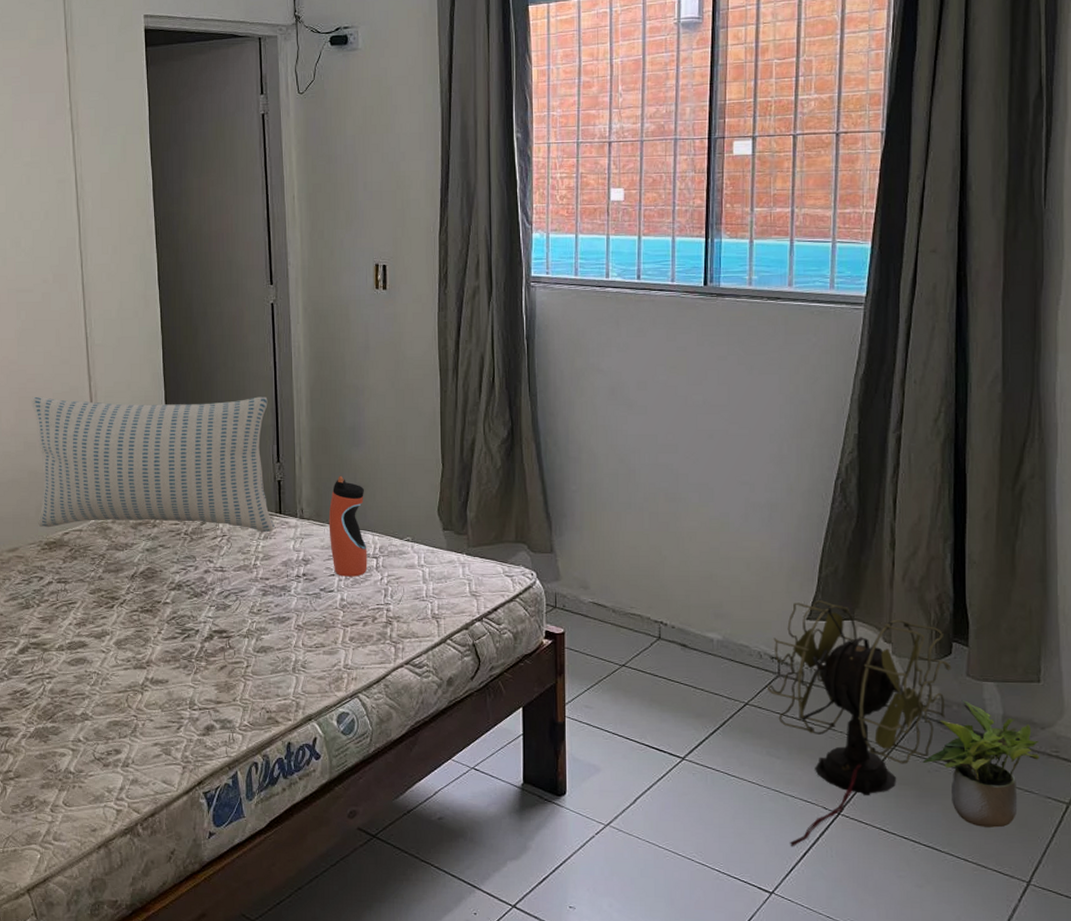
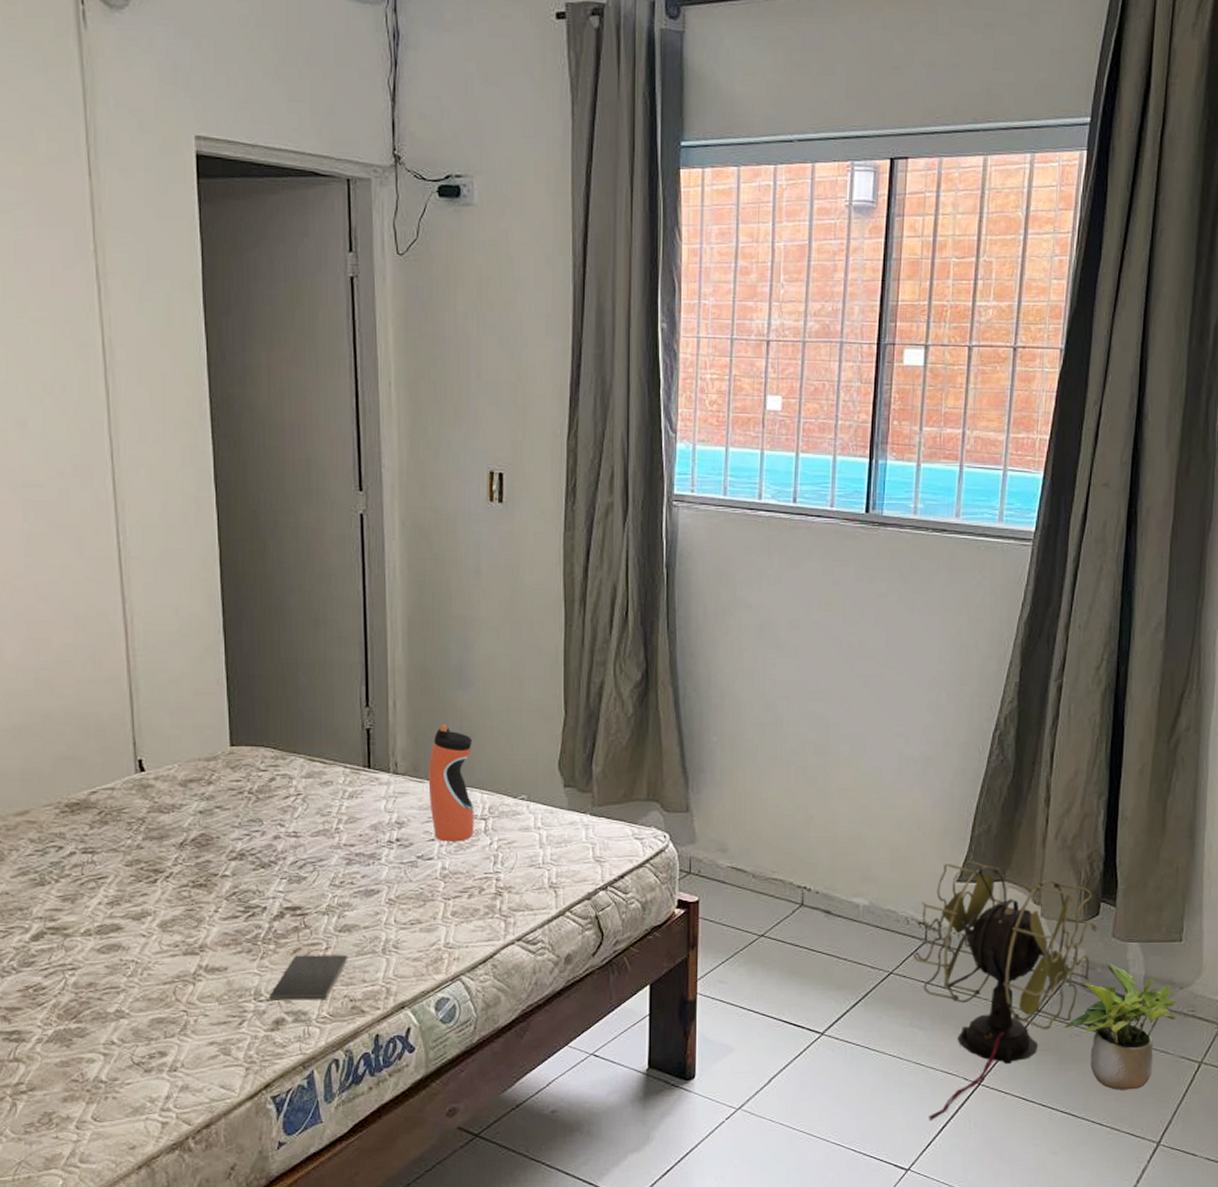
pillow: present [31,396,275,532] -> none [44,621,362,790]
smartphone: none [201,671,265,711] -> present [269,955,348,1000]

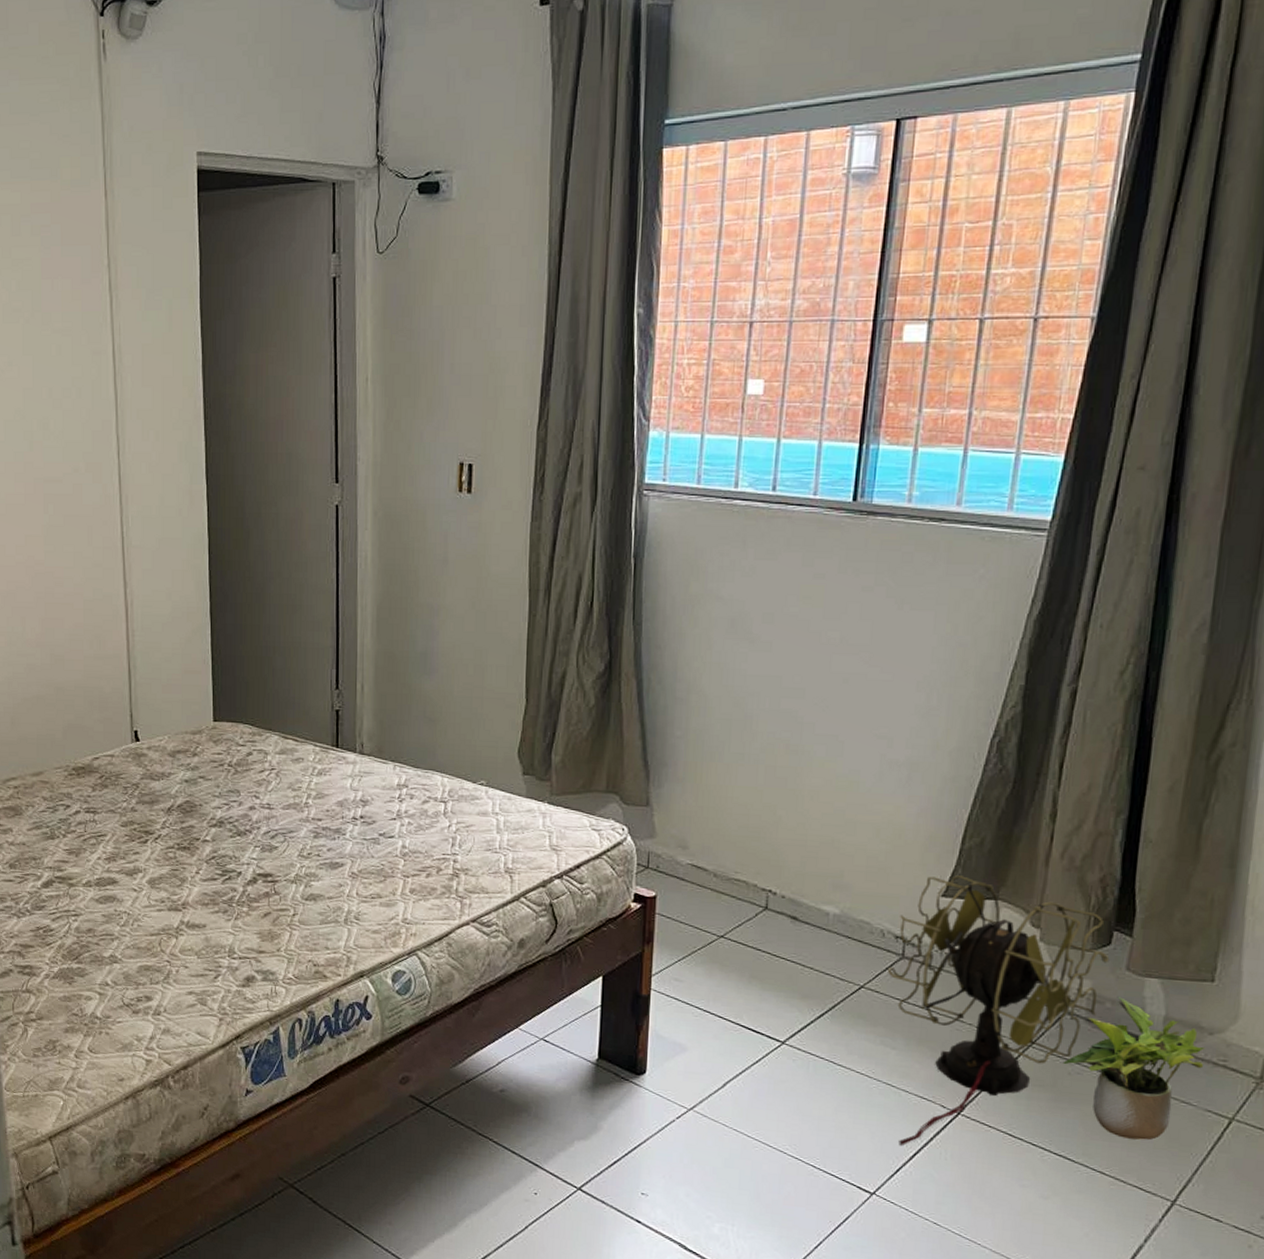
smartphone: present [269,955,348,1000] -> none [242,918,313,963]
water bottle: present [428,723,474,842] -> none [392,707,435,822]

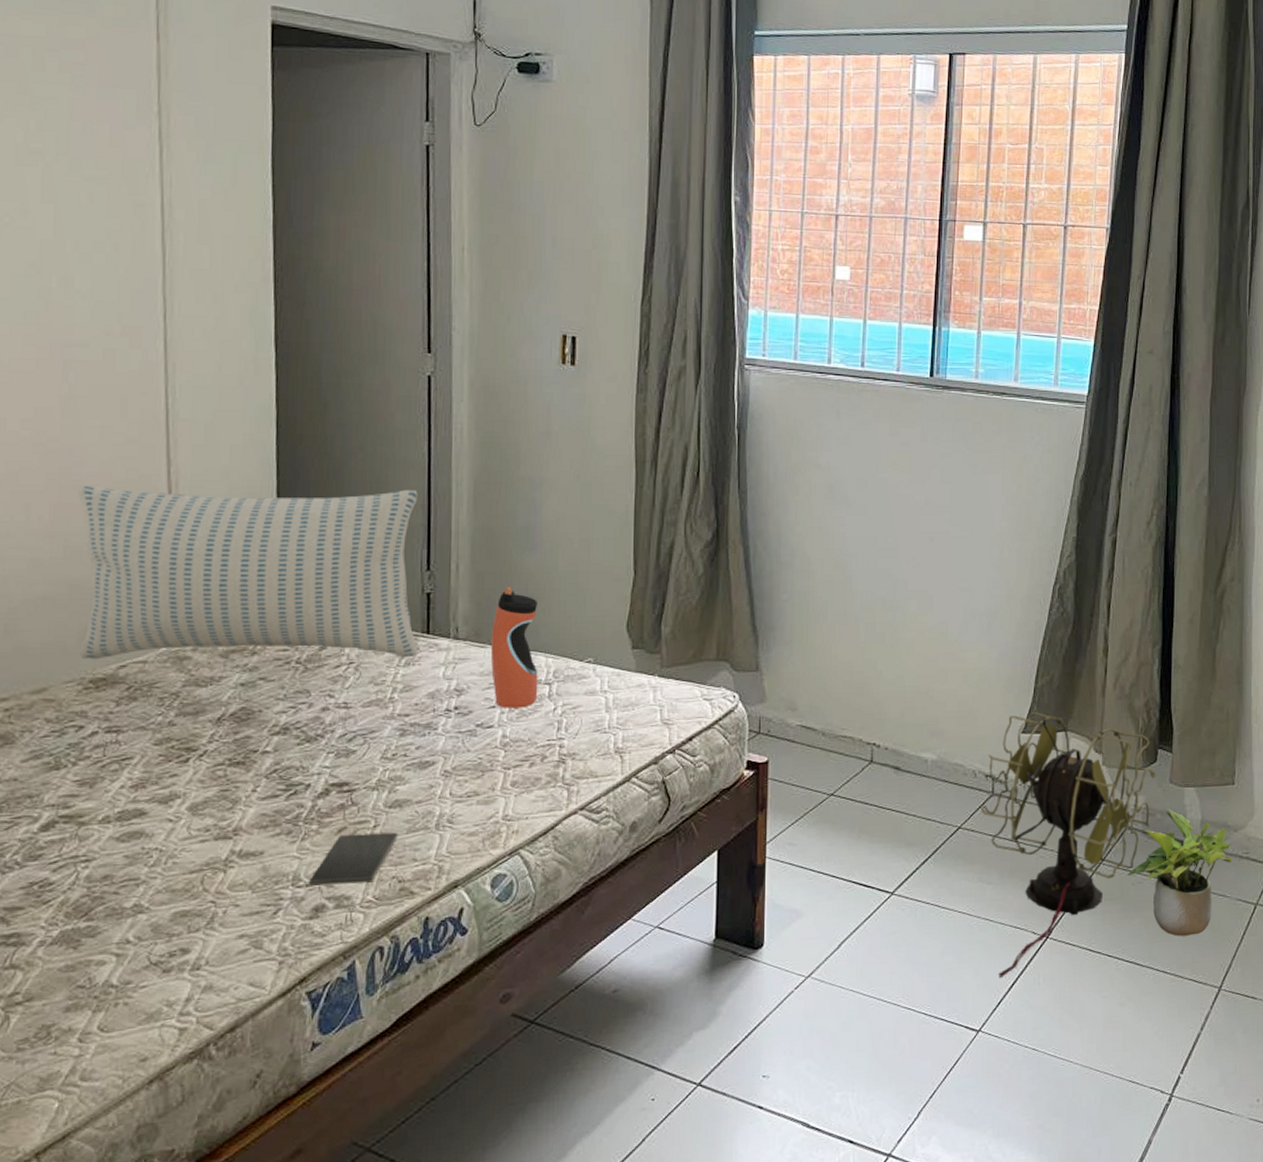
pillow: none [59,603,330,767] -> present [78,485,420,660]
smartphone: none [242,918,313,963] -> present [309,832,398,886]
water bottle: none [392,707,435,822] -> present [490,586,538,708]

